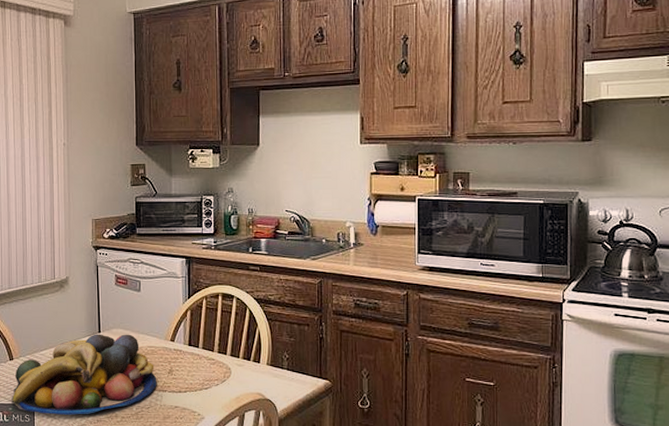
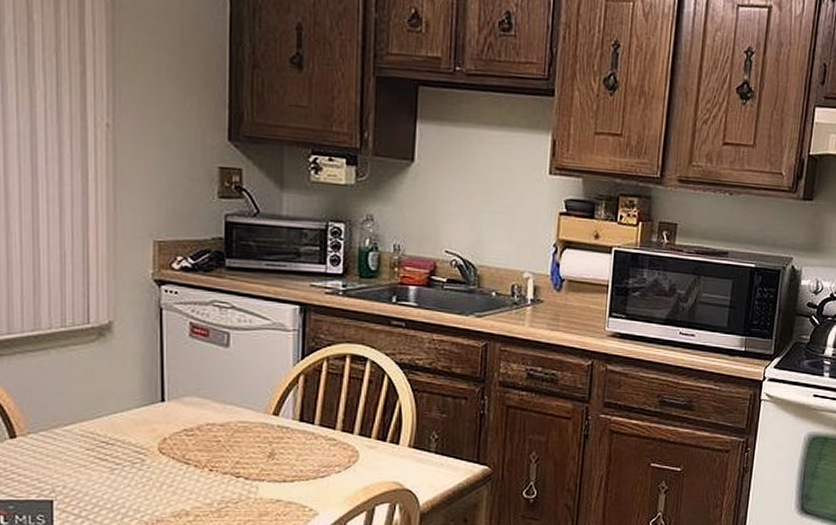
fruit bowl: present [11,334,157,416] -> none [13,403,251,515]

